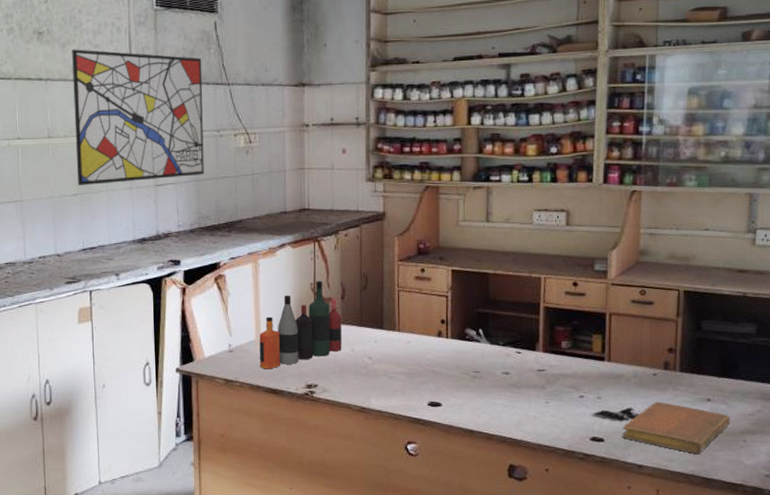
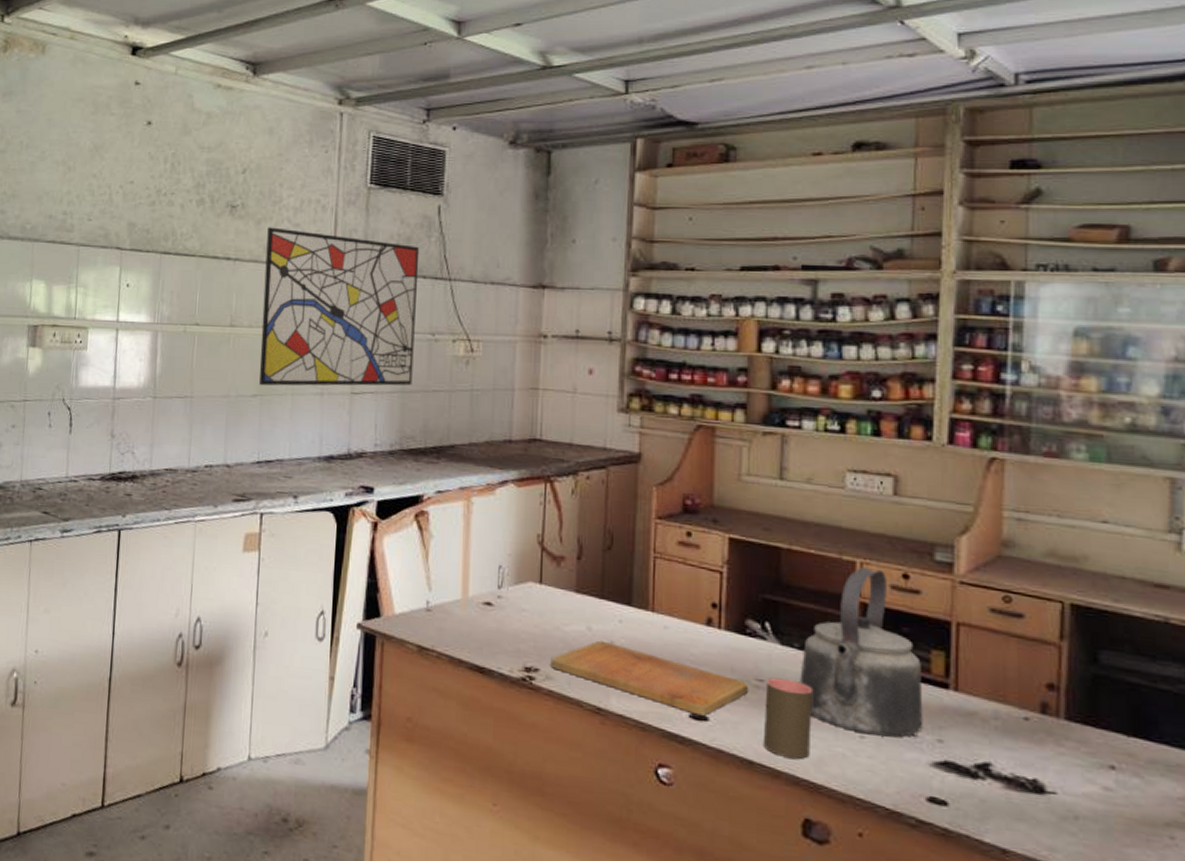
bottle collection: present [259,281,342,370] -> none [465,532,577,640]
cutting board: none [326,358,469,403] -> present [550,640,749,716]
cup: none [480,368,513,424] -> present [763,677,812,759]
kettle: none [504,280,588,400] -> present [800,566,924,737]
notebook: present [622,401,731,455] -> none [976,758,1149,848]

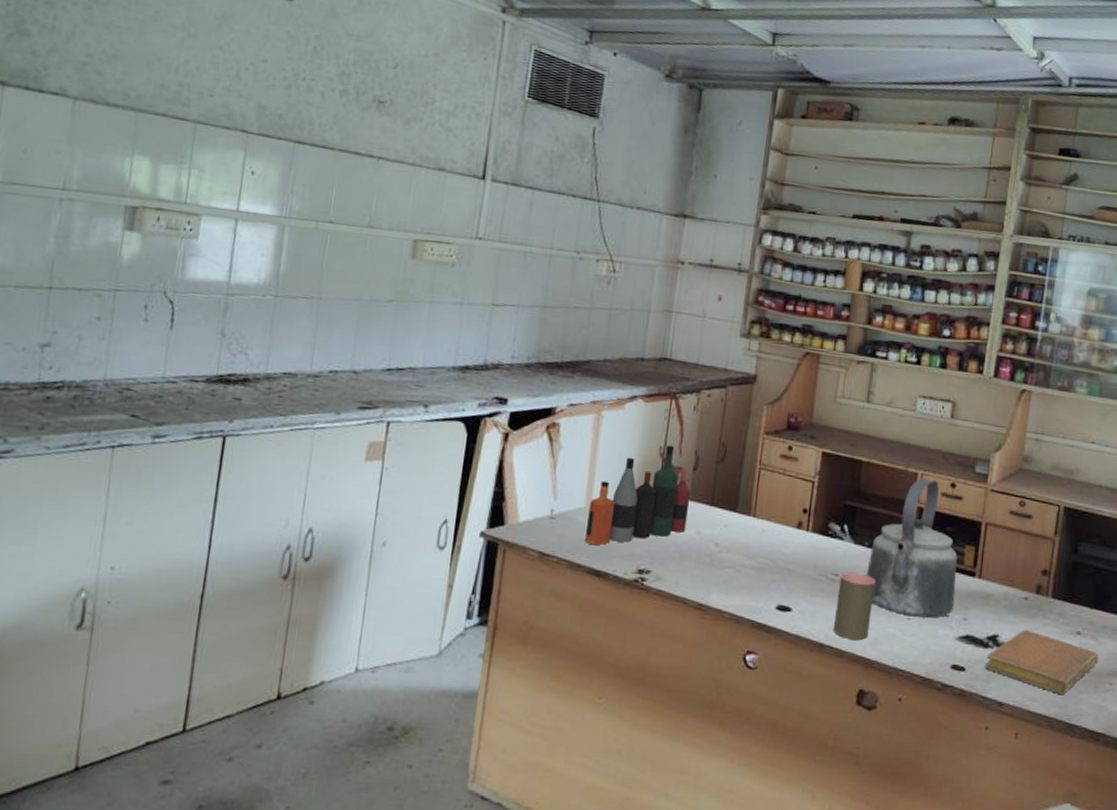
wall art: present [259,227,420,386] -> none [396,128,572,301]
bottle collection: none [465,532,577,640] -> present [585,445,691,546]
cutting board: present [550,640,749,716] -> none [661,543,827,607]
notebook: none [976,758,1149,848] -> present [985,629,1099,696]

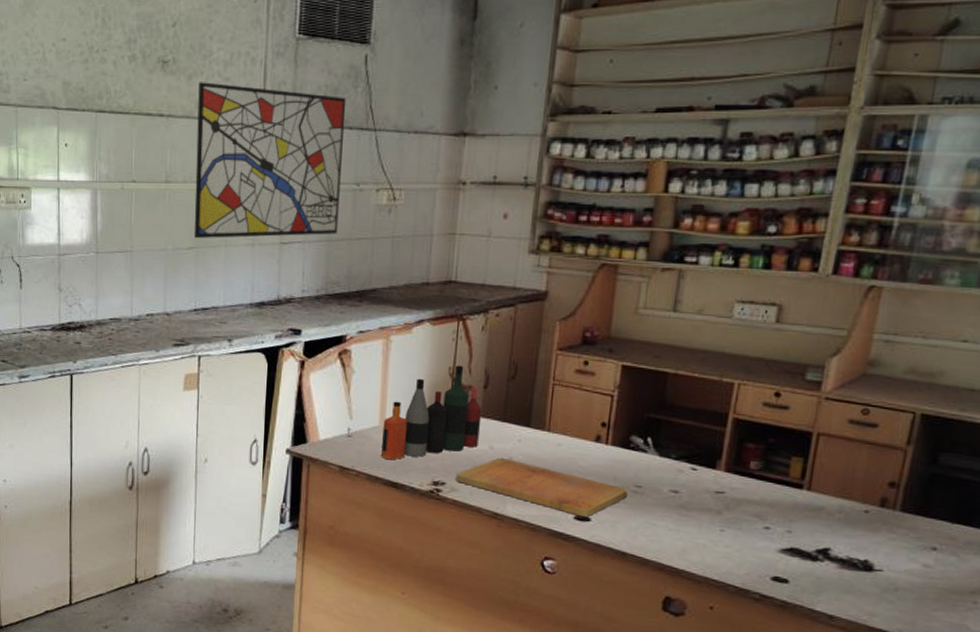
wall art: none [396,128,572,301] -> present [194,82,347,239]
cutting board: none [661,543,827,607] -> present [455,457,628,517]
cup: present [832,572,875,640] -> none [635,484,683,550]
kettle: present [866,477,958,618] -> none [673,387,782,530]
notebook: present [985,629,1099,696] -> none [813,543,961,612]

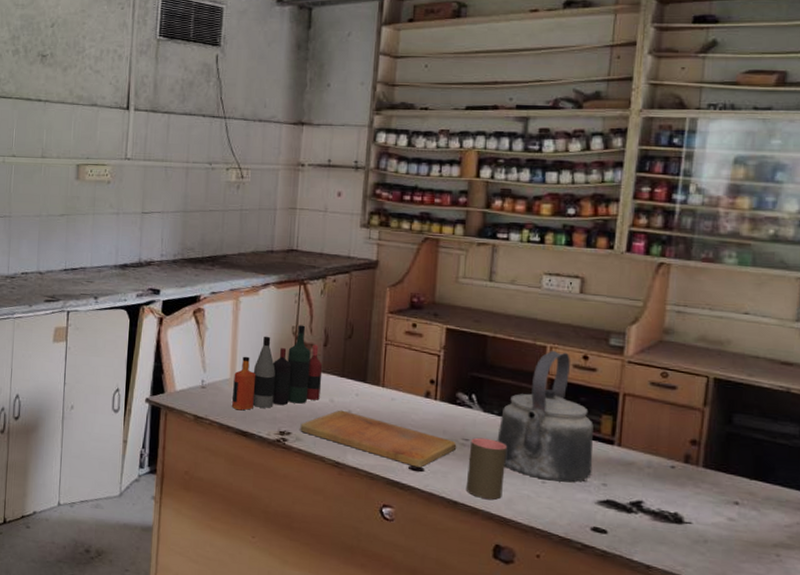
wall art: present [194,82,347,239] -> none [66,73,200,207]
cup: none [635,484,683,550] -> present [465,437,506,500]
kettle: none [673,387,782,530] -> present [497,350,594,482]

